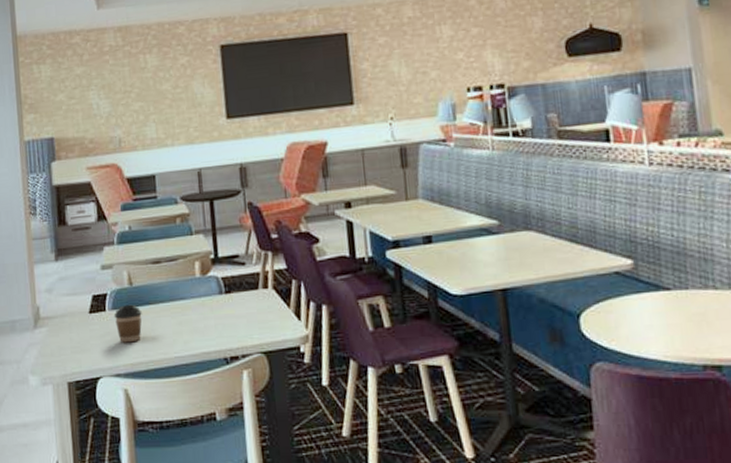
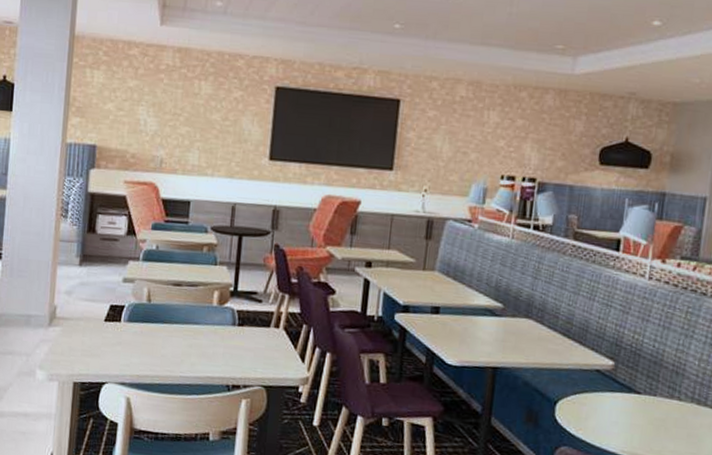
coffee cup: present [114,304,142,343] -> none [128,319,156,356]

